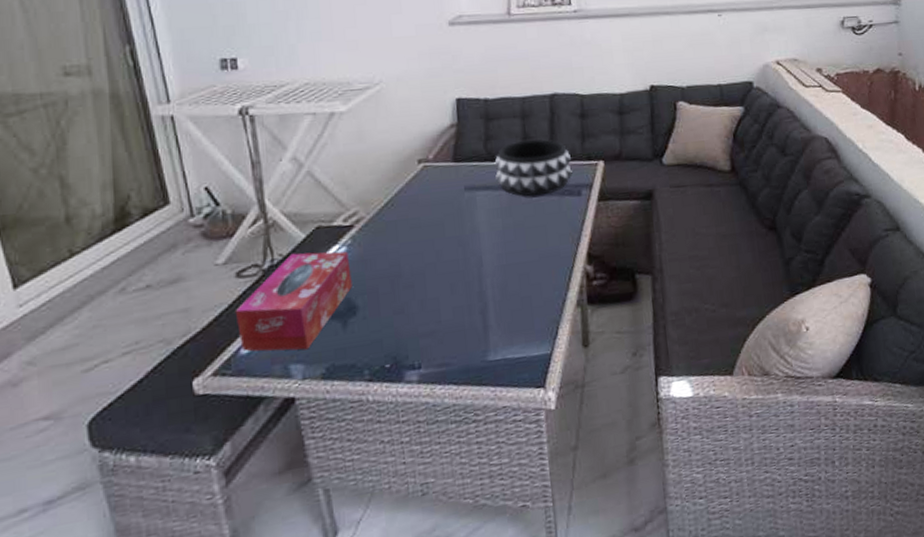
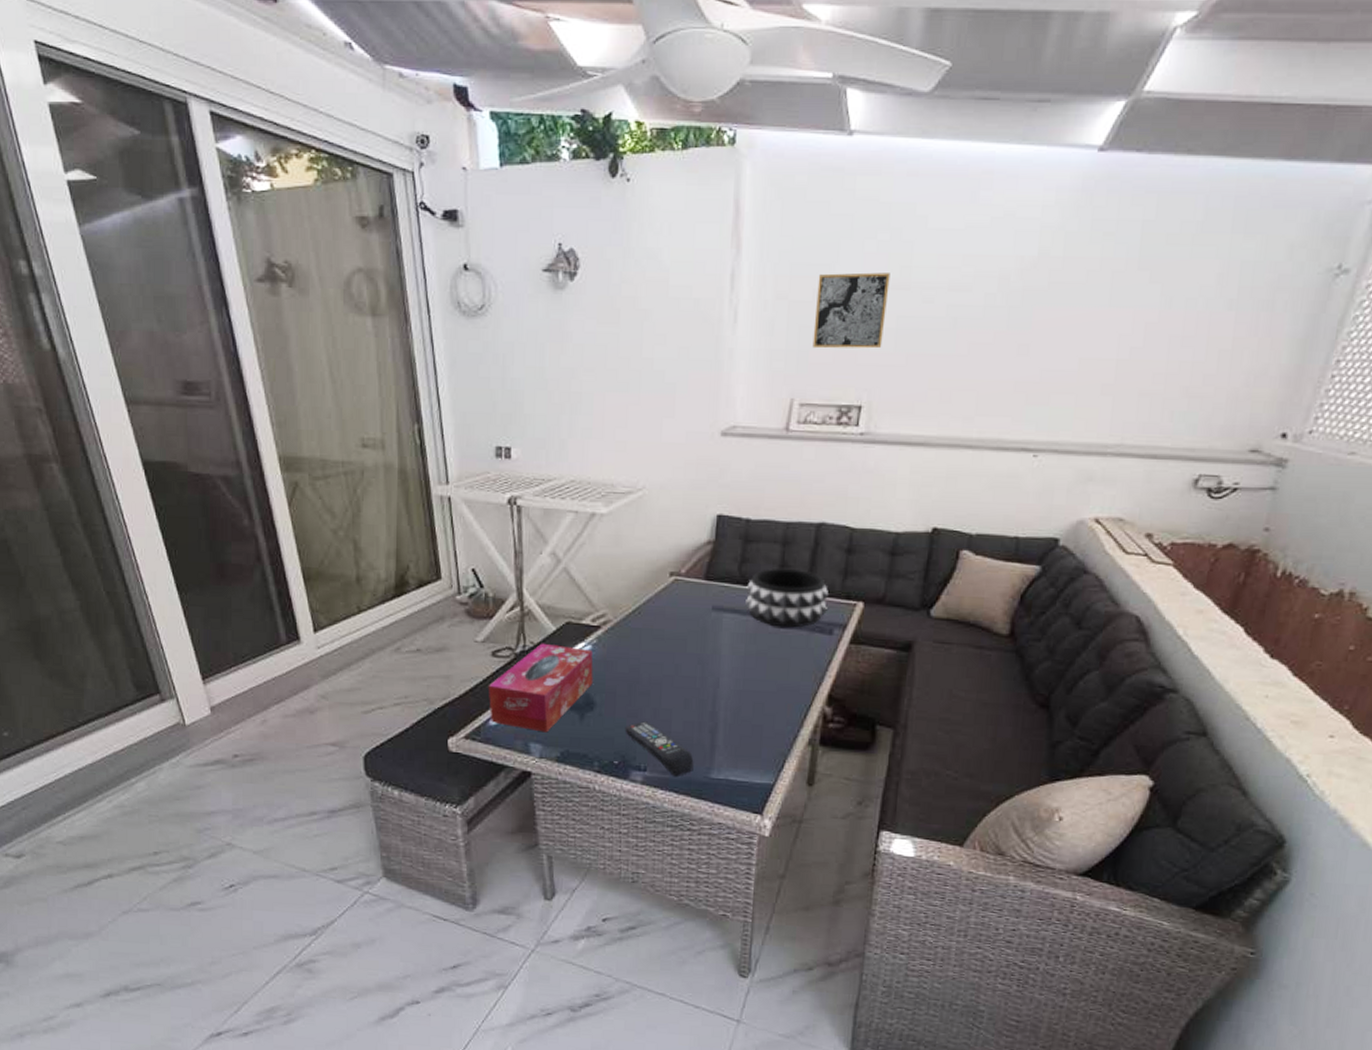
remote control: none [392,315,470,367] -> present [625,721,694,776]

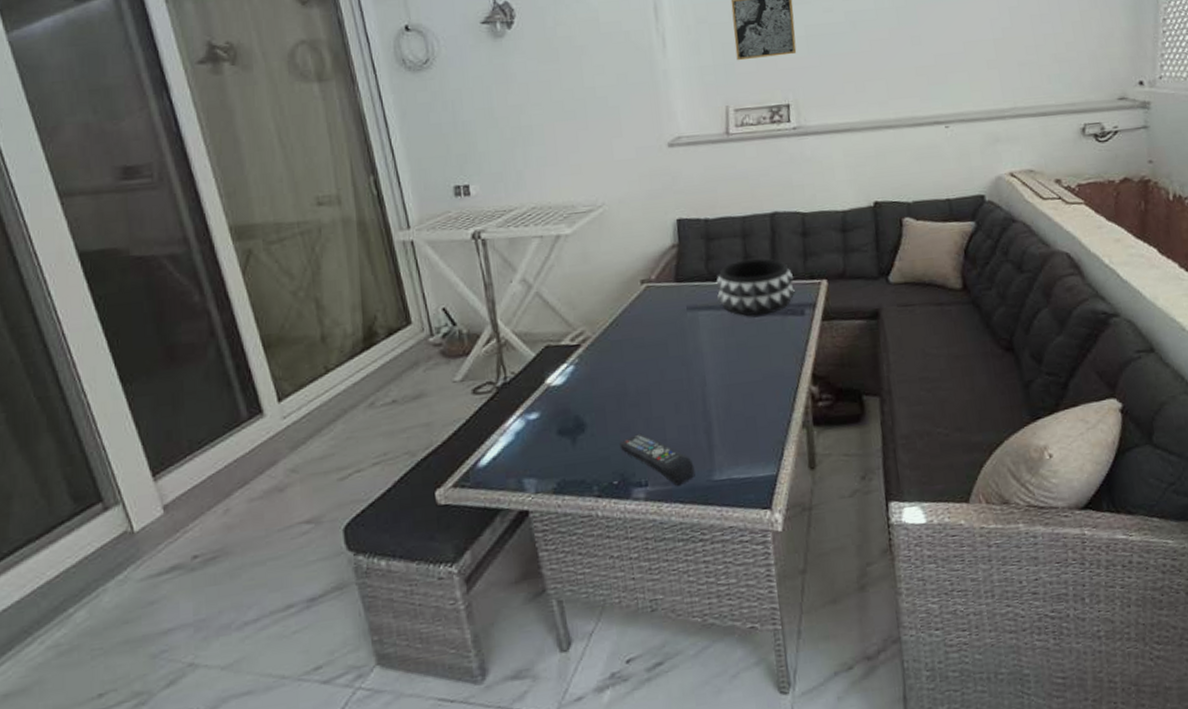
tissue box: present [488,643,593,733] -> none [472,370,580,465]

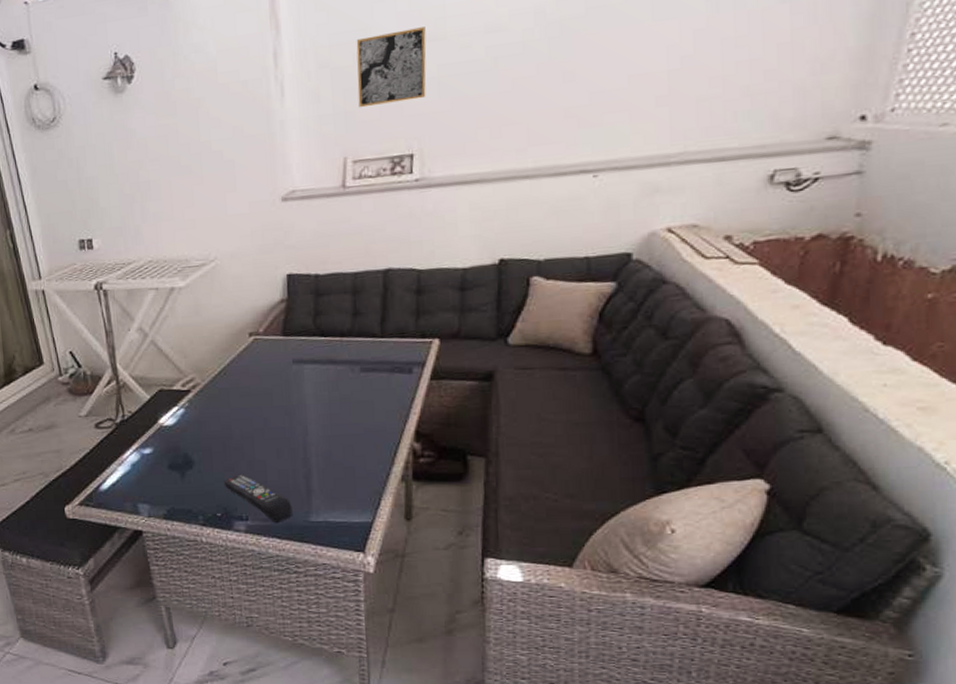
decorative bowl: present [716,257,795,316] -> none [323,314,405,372]

